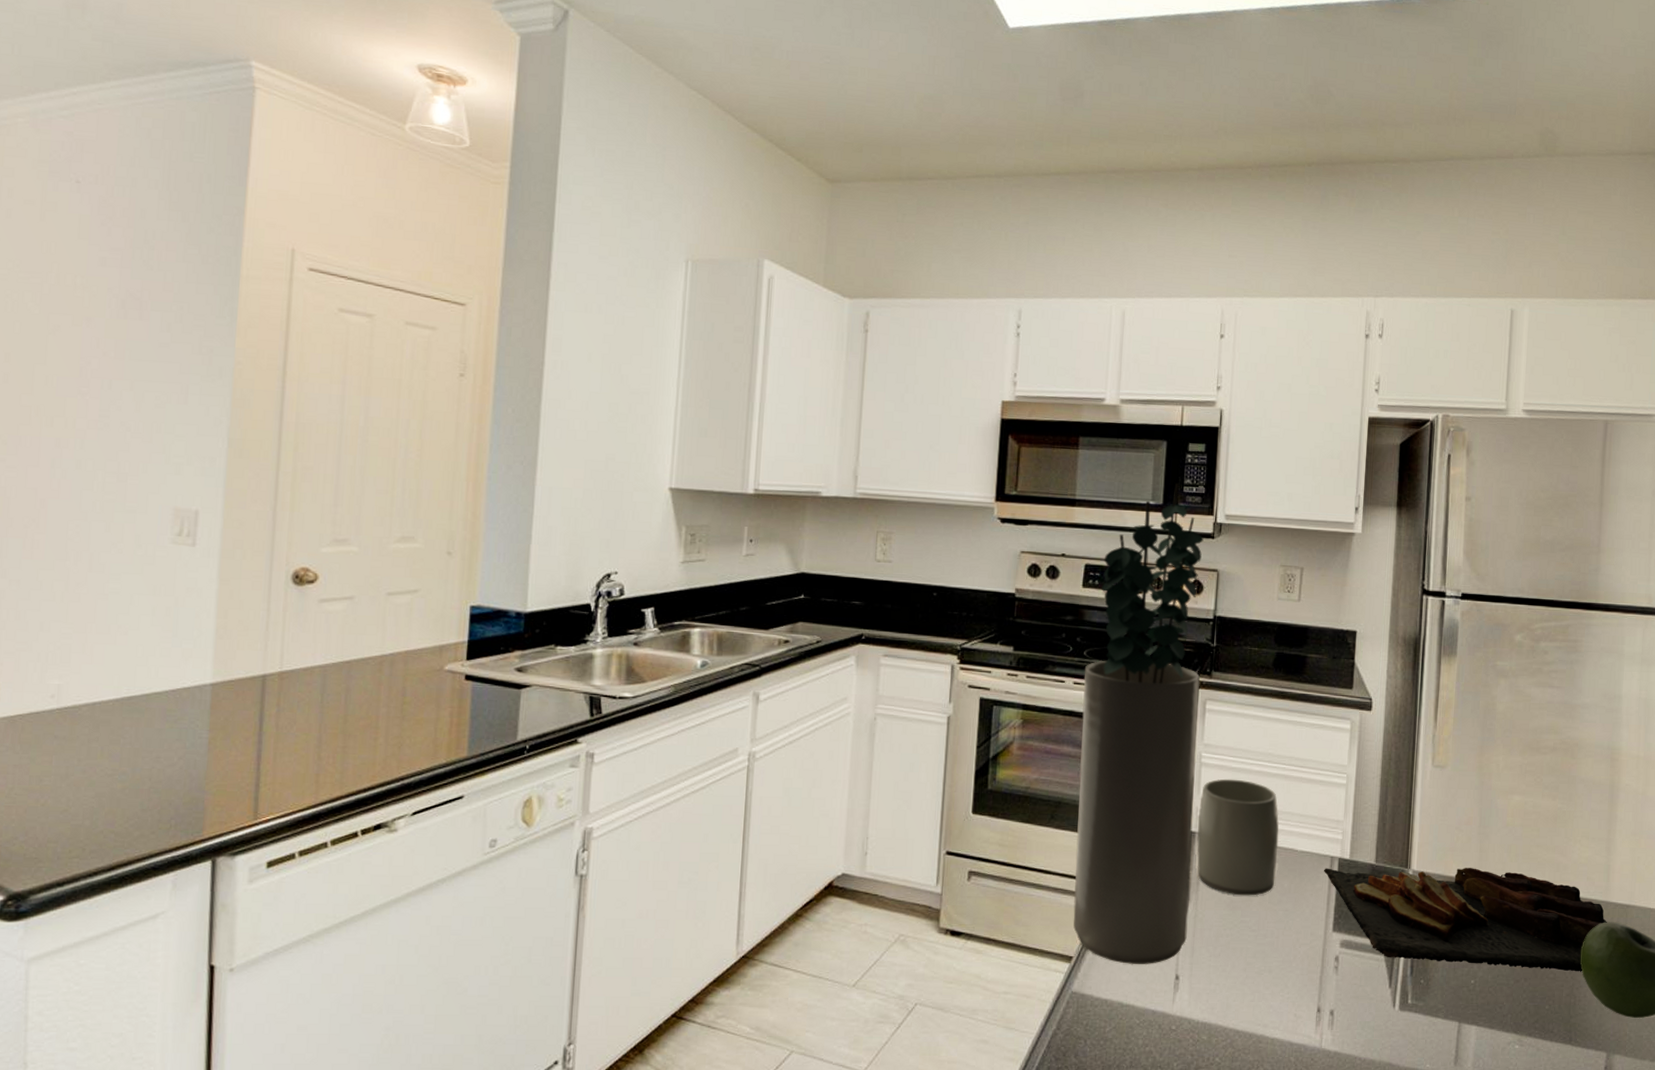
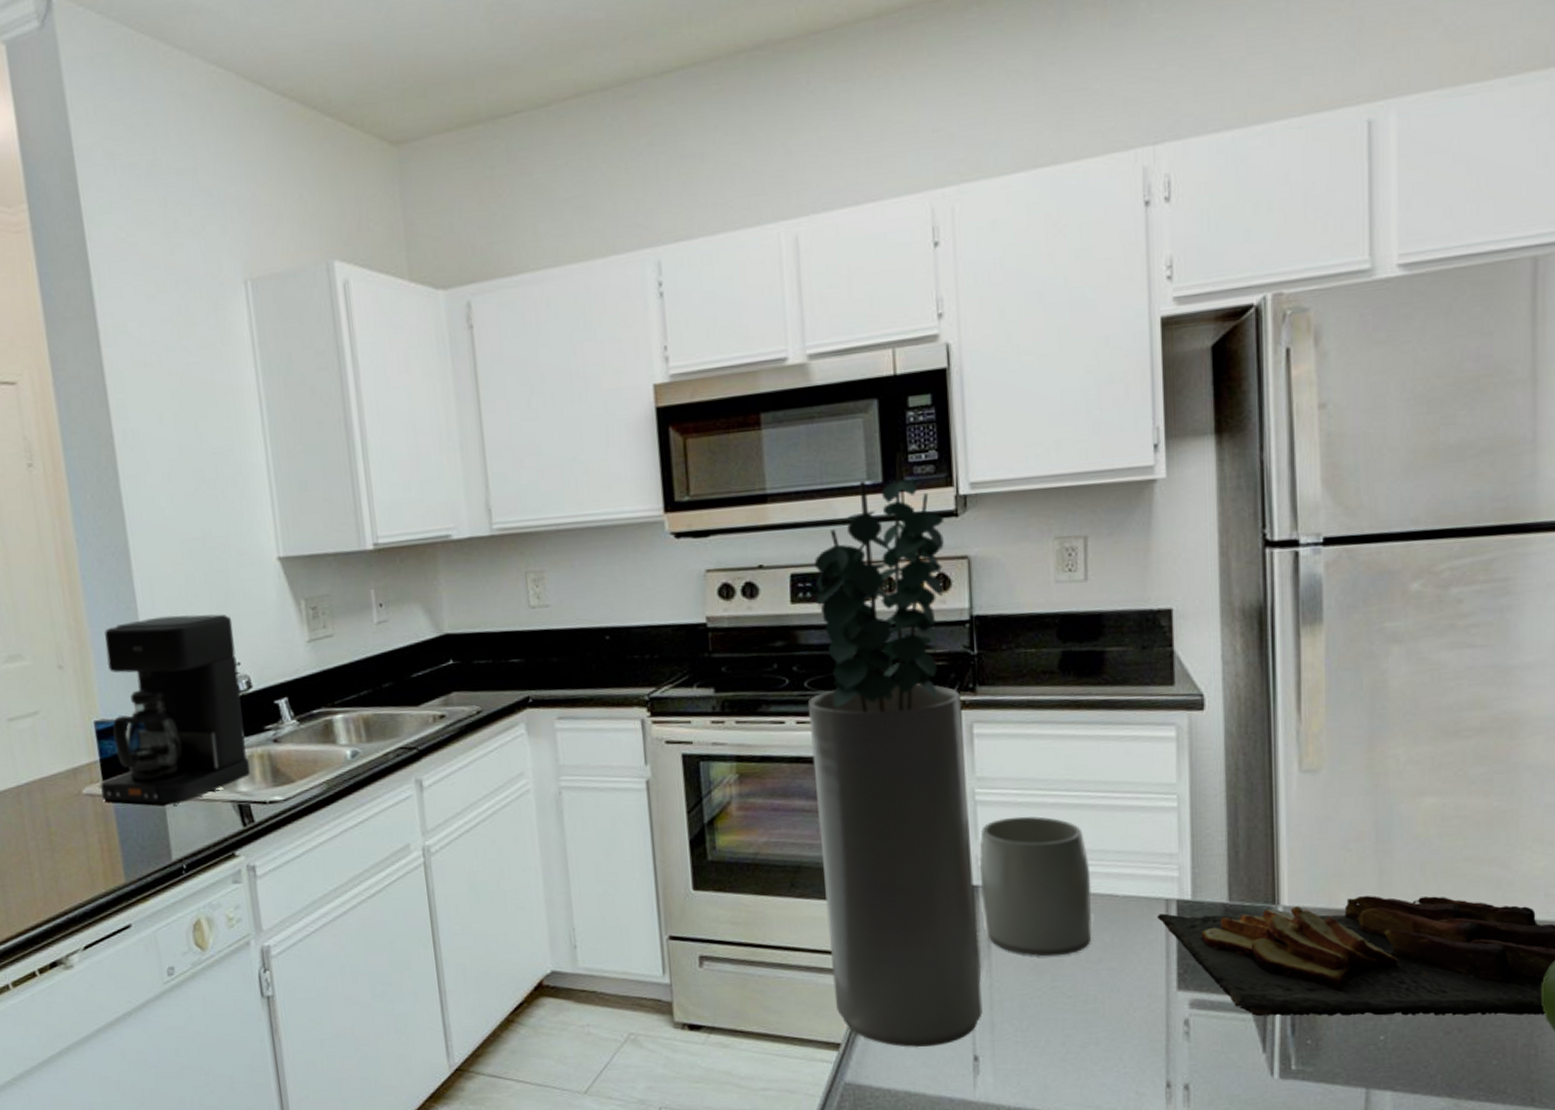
coffee maker: none [463,522,618,689] -> present [100,614,251,805]

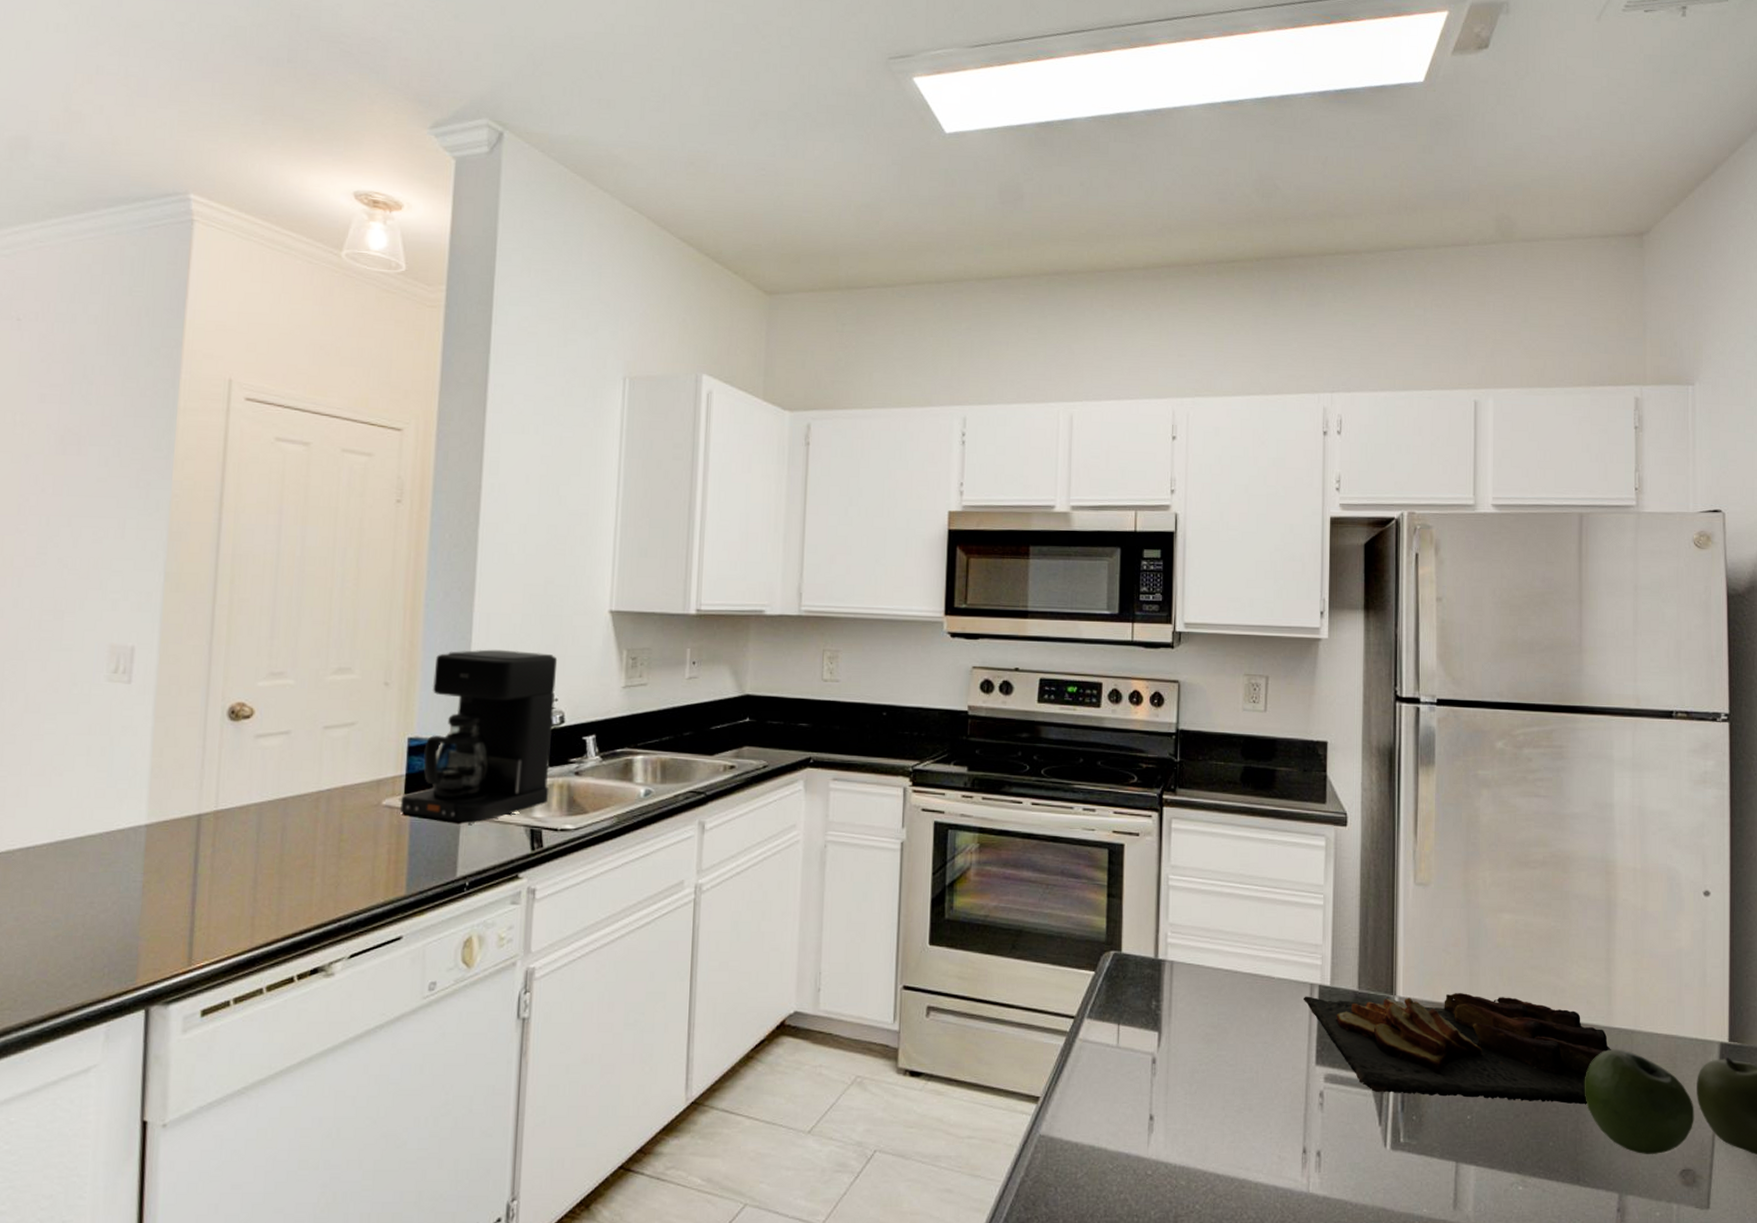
vase: present [807,452,983,1048] -> none [1038,592,1165,1105]
mug: present [979,816,1092,957] -> none [1167,902,1254,1028]

